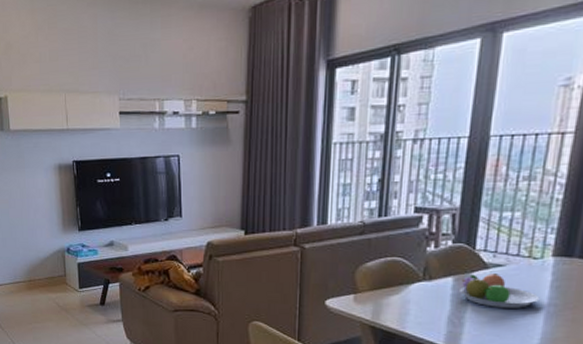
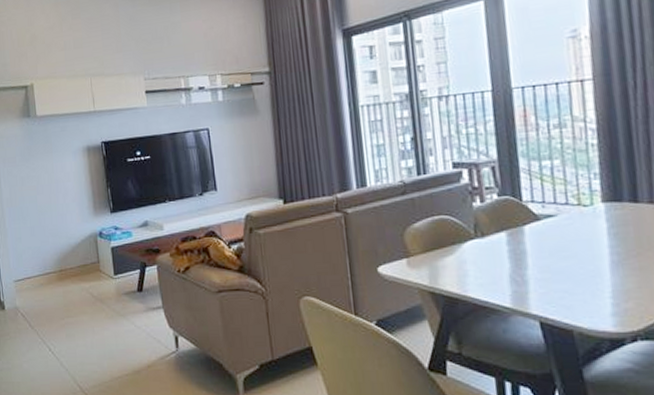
fruit bowl: present [460,273,540,308] -> none [514,225,600,261]

